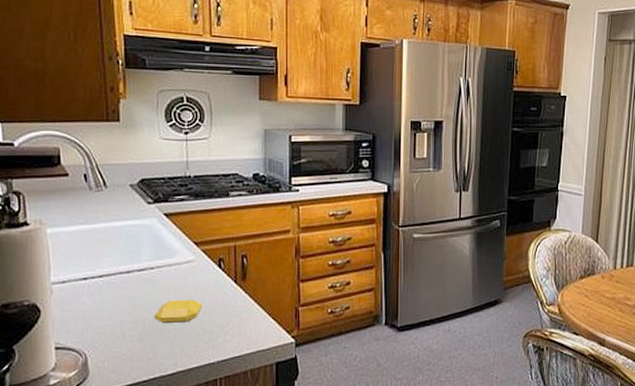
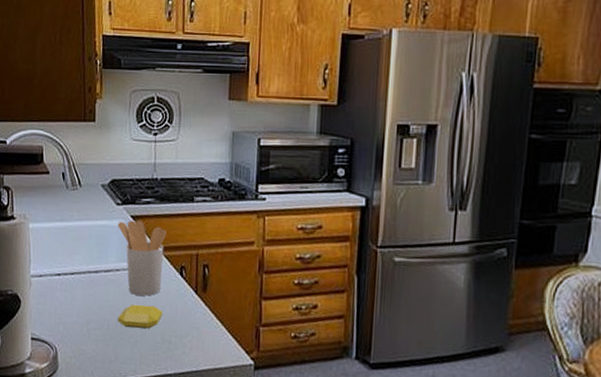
utensil holder: none [150,218,202,291] -> present [118,220,166,296]

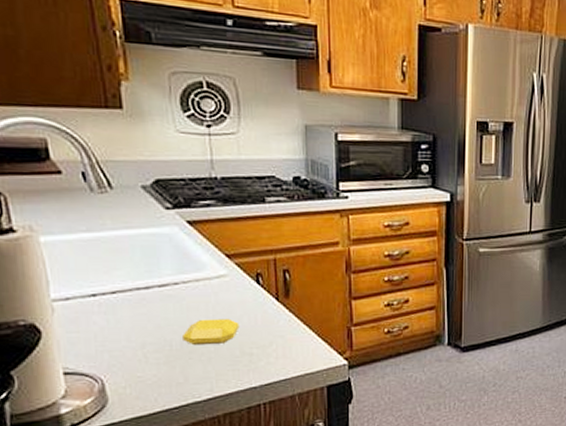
utensil holder: present [118,220,166,296] -> none [170,226,235,309]

